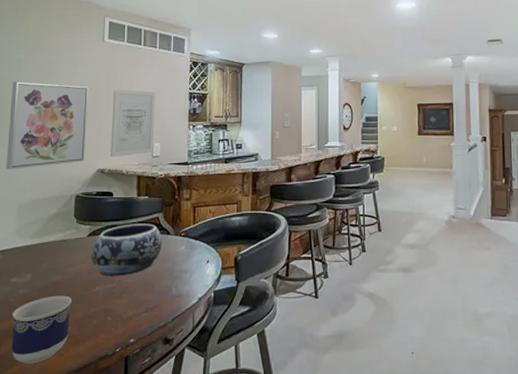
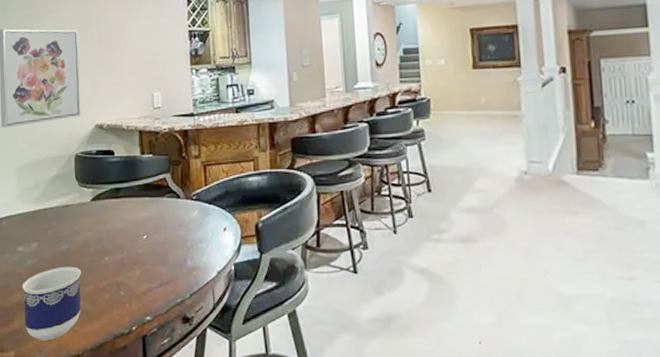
decorative bowl: present [91,223,163,276] -> none [97,185,173,246]
wall art: present [110,89,156,158] -> none [105,31,154,111]

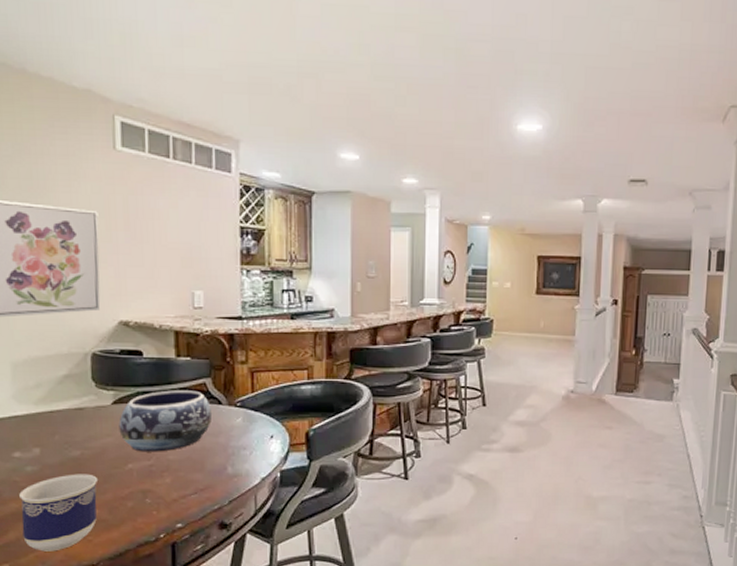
decorative bowl: none [97,185,173,246] -> present [119,390,213,452]

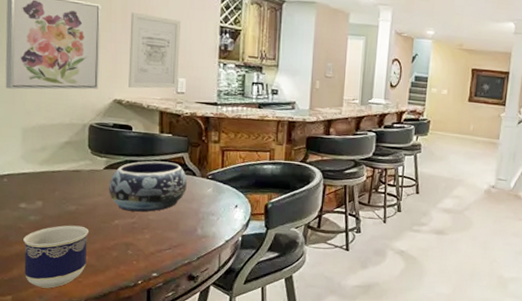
wall art: none [134,217,195,307] -> present [129,12,182,89]

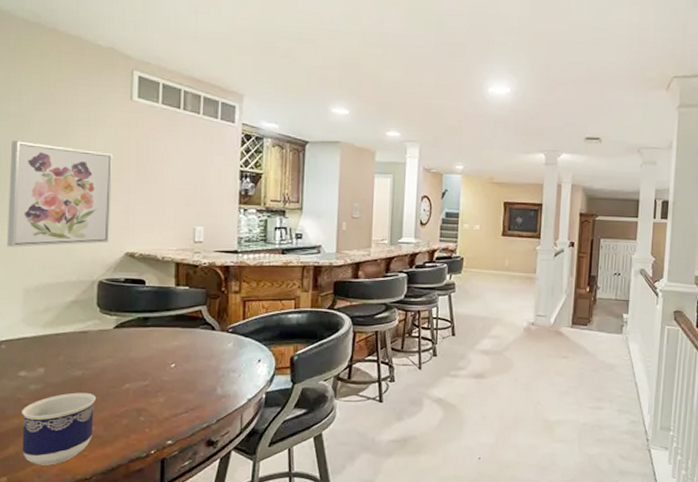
decorative bowl: present [109,160,188,212] -> none [119,316,206,373]
wall art: present [129,12,182,89] -> none [142,160,199,240]

